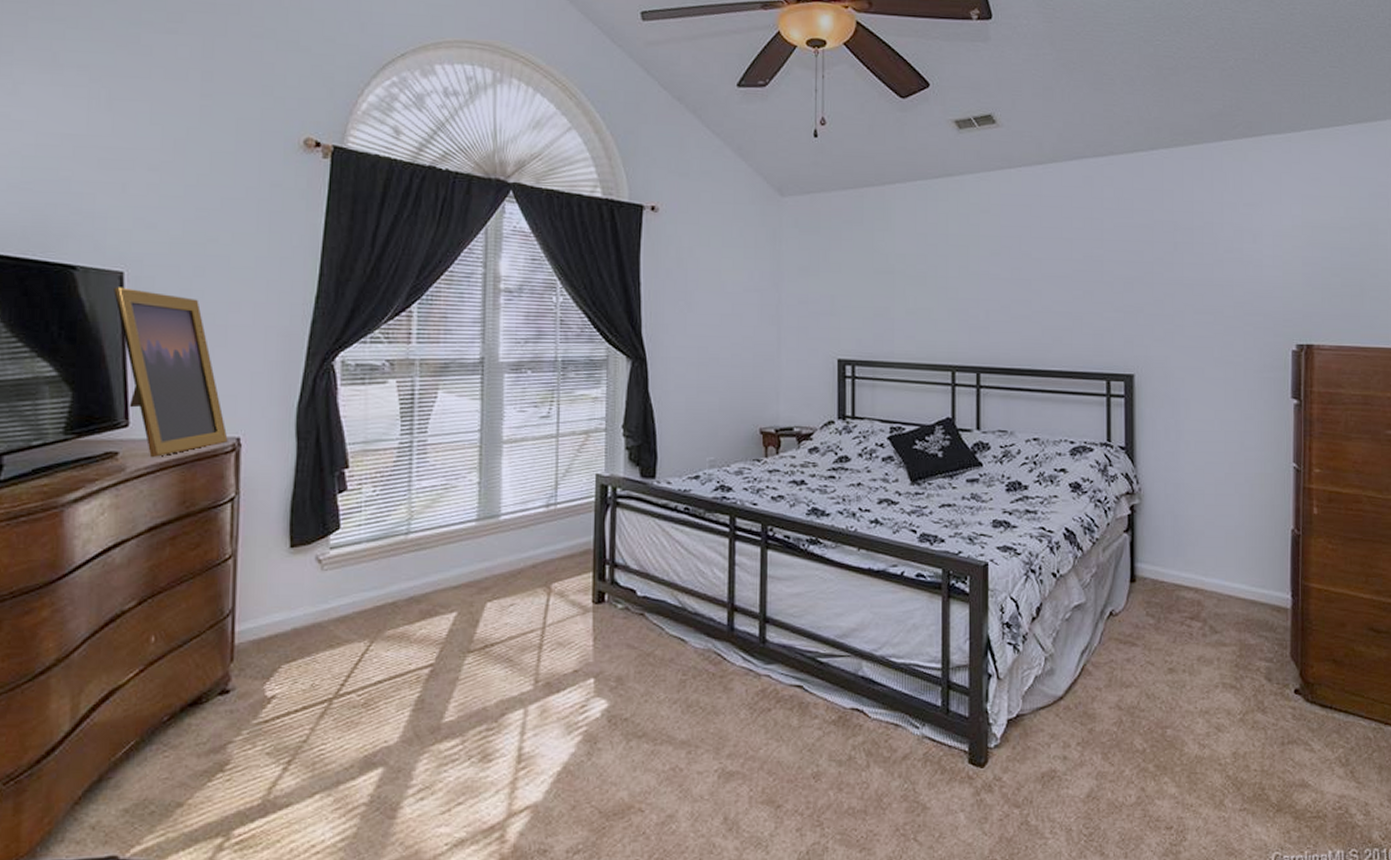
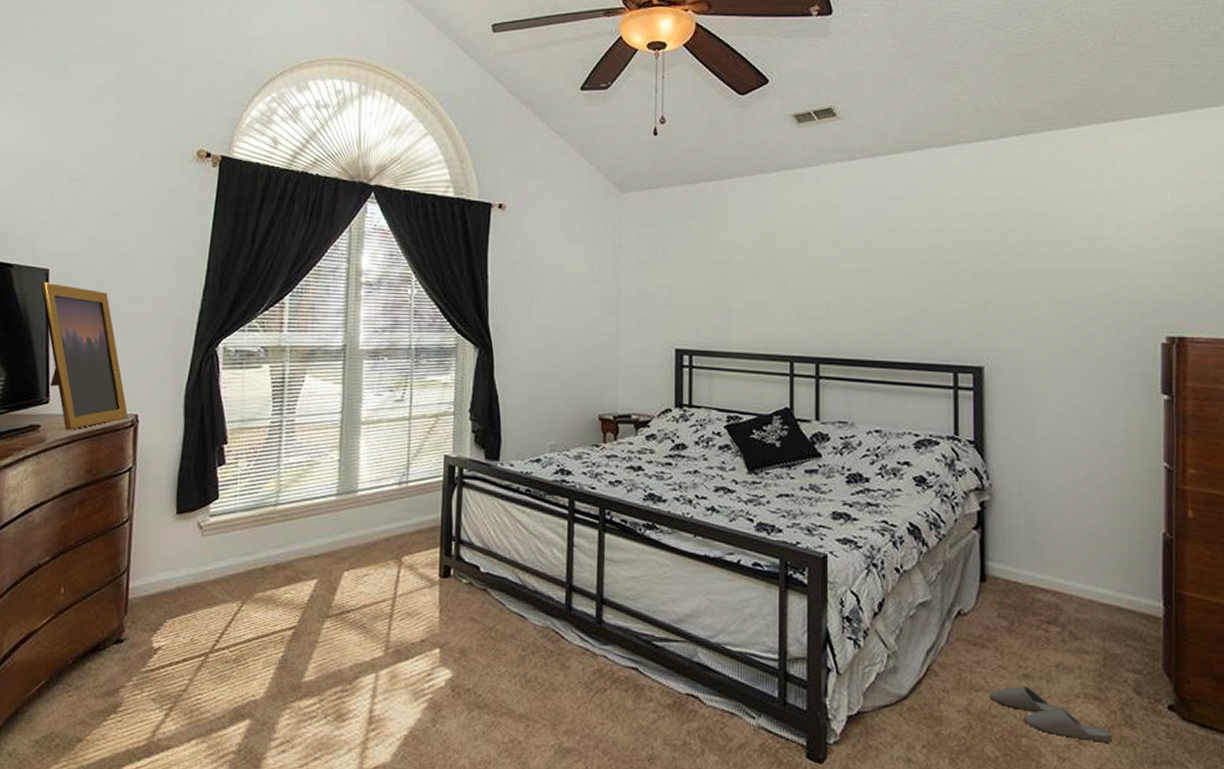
slippers: none [1138,681,1246,728] -> present [989,687,1112,743]

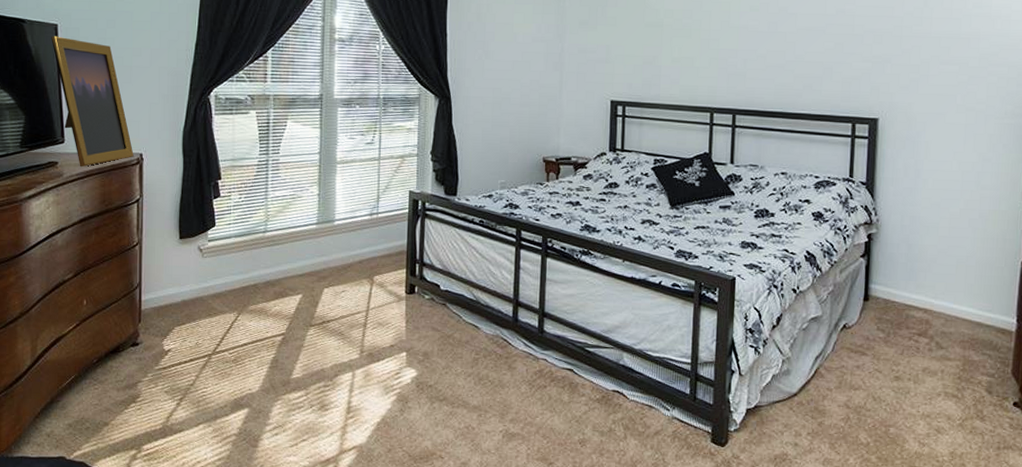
slippers: present [989,687,1112,743] -> none [865,387,965,432]

